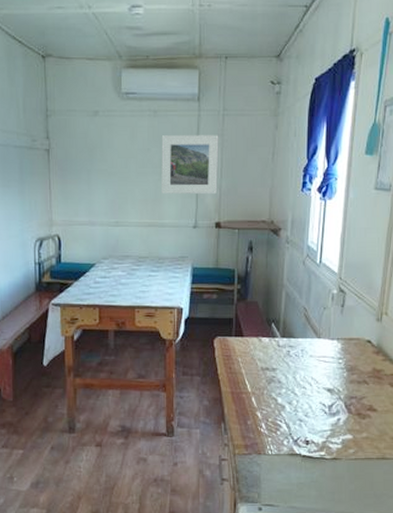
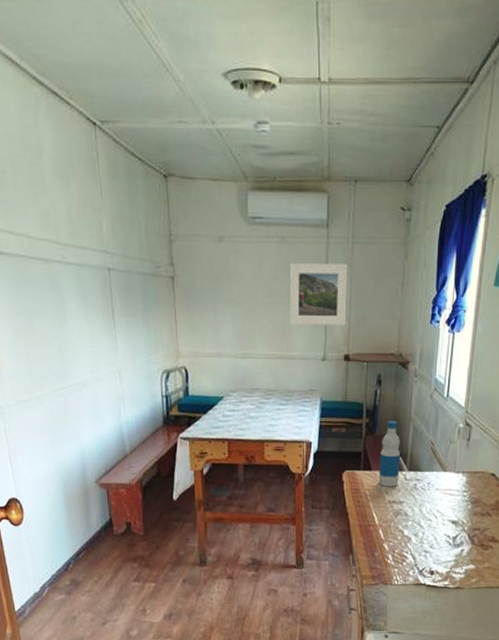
bottle: none [250,287,272,354] -> present [378,421,400,487]

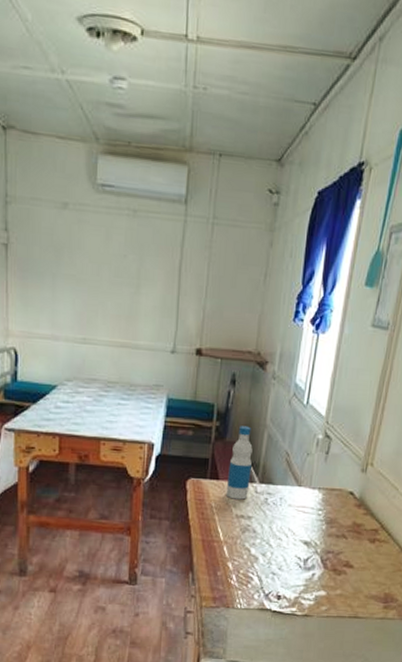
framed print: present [289,263,348,326] -> none [137,241,206,317]

